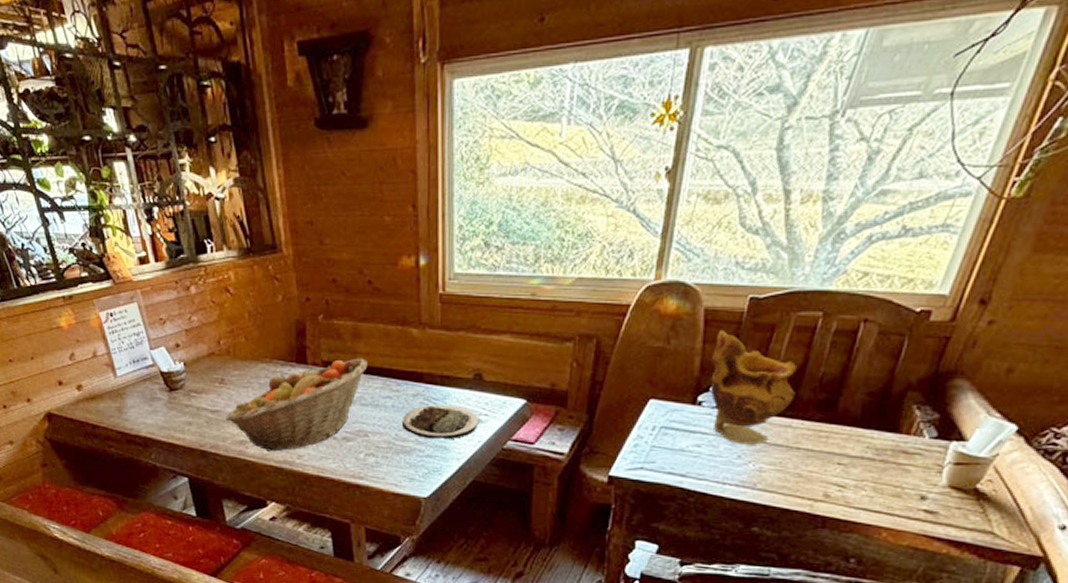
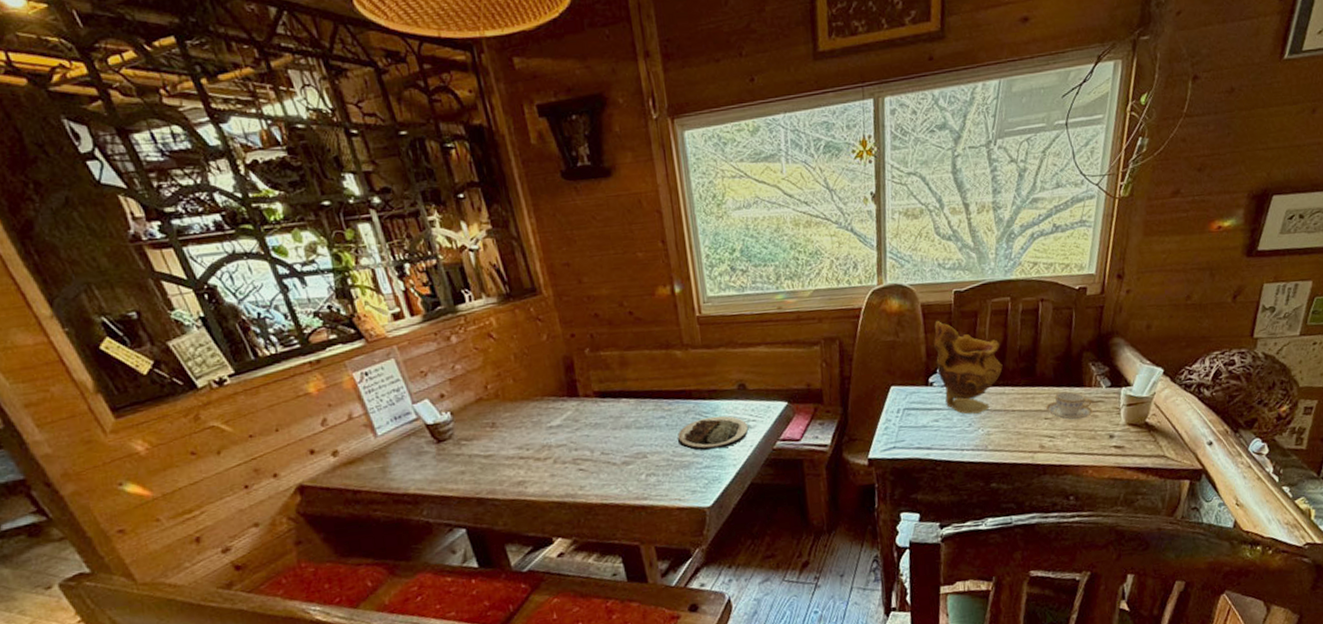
fruit basket: present [226,358,368,452] -> none [500,384,638,488]
teacup: none [842,435,906,471] -> present [1046,391,1093,420]

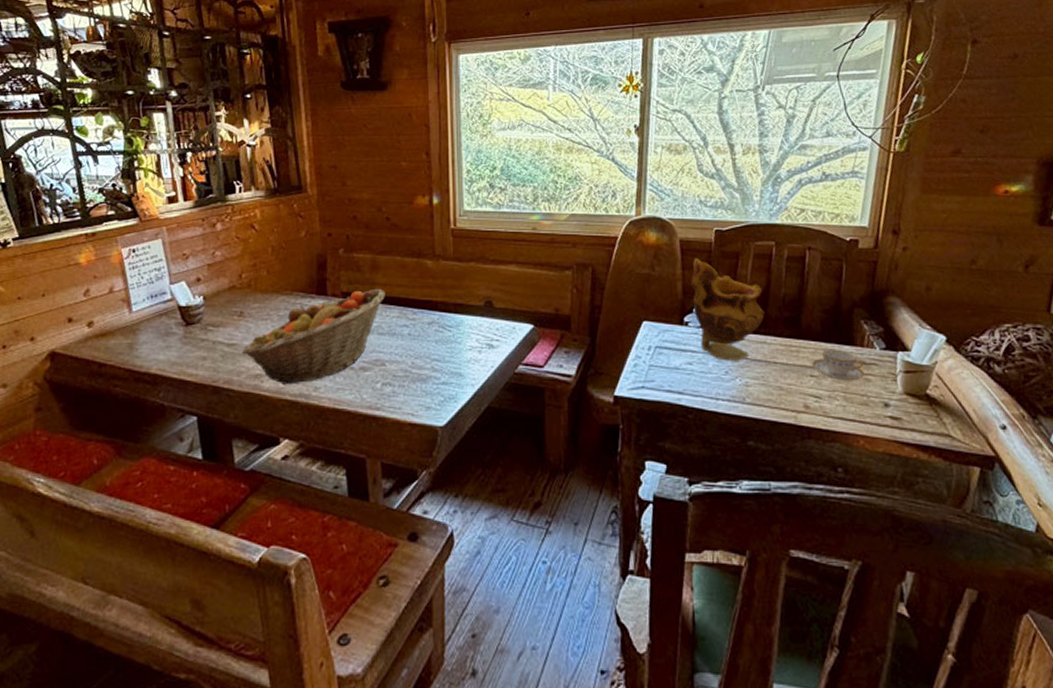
fruit basket: none [500,384,638,488] -> present [242,288,385,385]
plate: present [678,415,749,451] -> none [419,331,491,365]

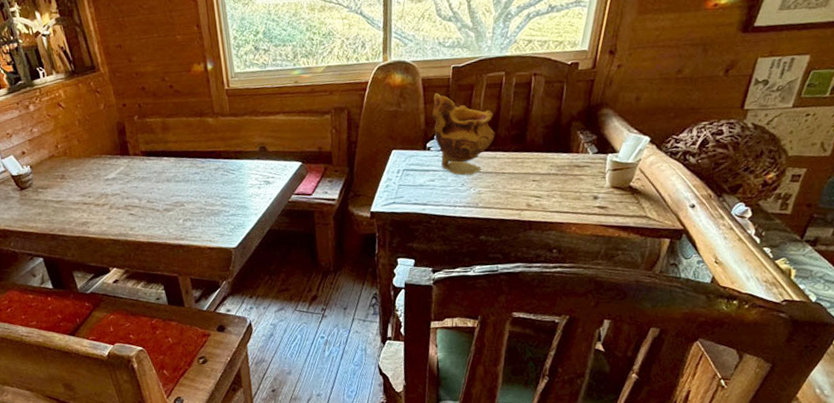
fruit basket: present [242,288,385,385] -> none [69,145,177,228]
teacup: present [812,349,865,381] -> none [534,157,579,182]

